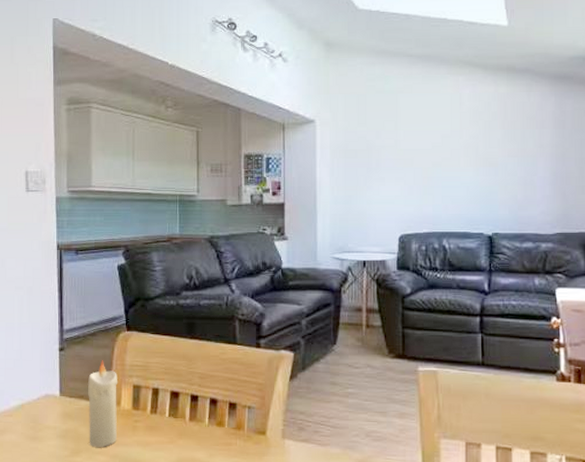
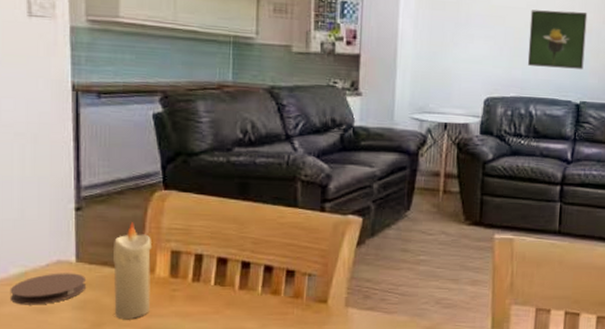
coaster: none [10,405,67,434] -> present [10,273,85,305]
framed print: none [436,148,493,202] -> present [527,10,588,69]

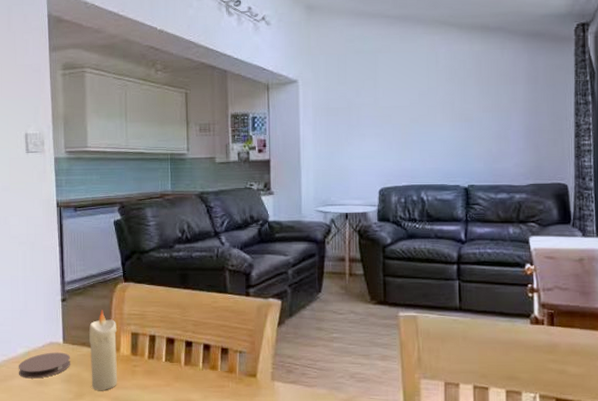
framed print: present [527,10,588,69] -> none [414,104,468,157]

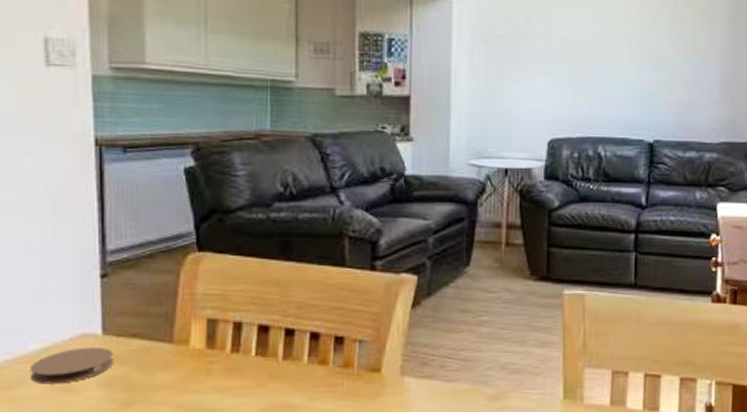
candle: present [89,310,117,390] -> none [143,288,186,396]

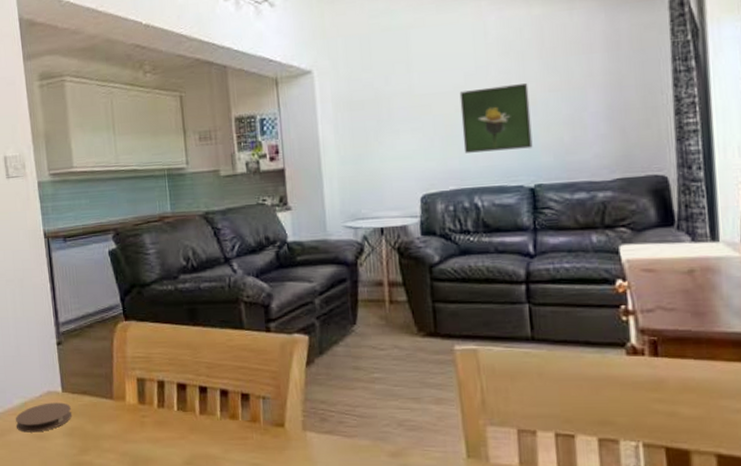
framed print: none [594,41,659,105] -> present [459,83,533,153]

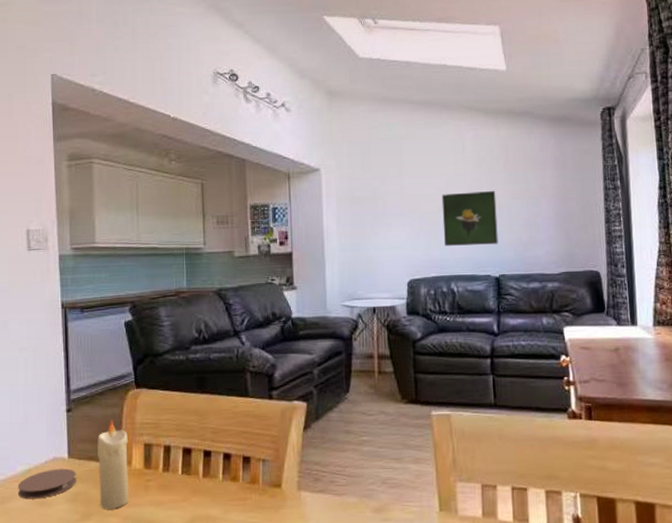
candle: none [89,353,125,444] -> present [97,419,129,509]

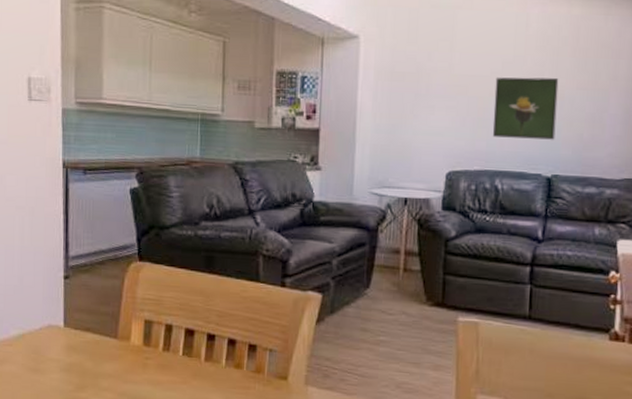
coaster: present [17,468,76,499] -> none [10,336,72,366]
candle: present [97,419,129,509] -> none [95,291,128,384]

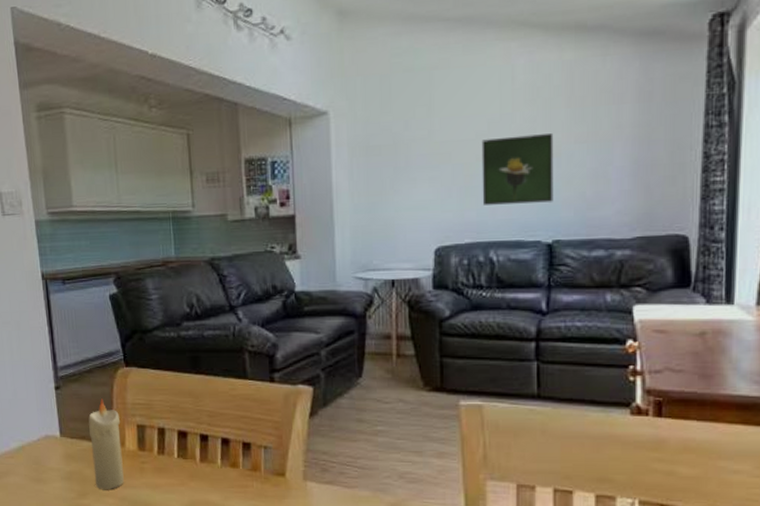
candle: none [95,291,128,384] -> present [88,399,124,489]

